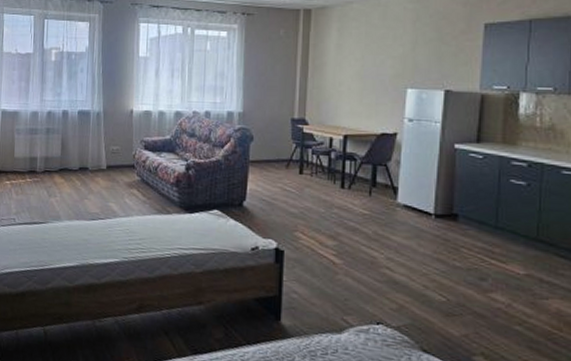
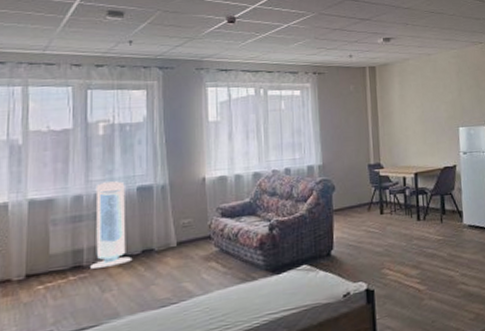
air purifier: none [42,103,72,177] -> present [90,181,133,269]

